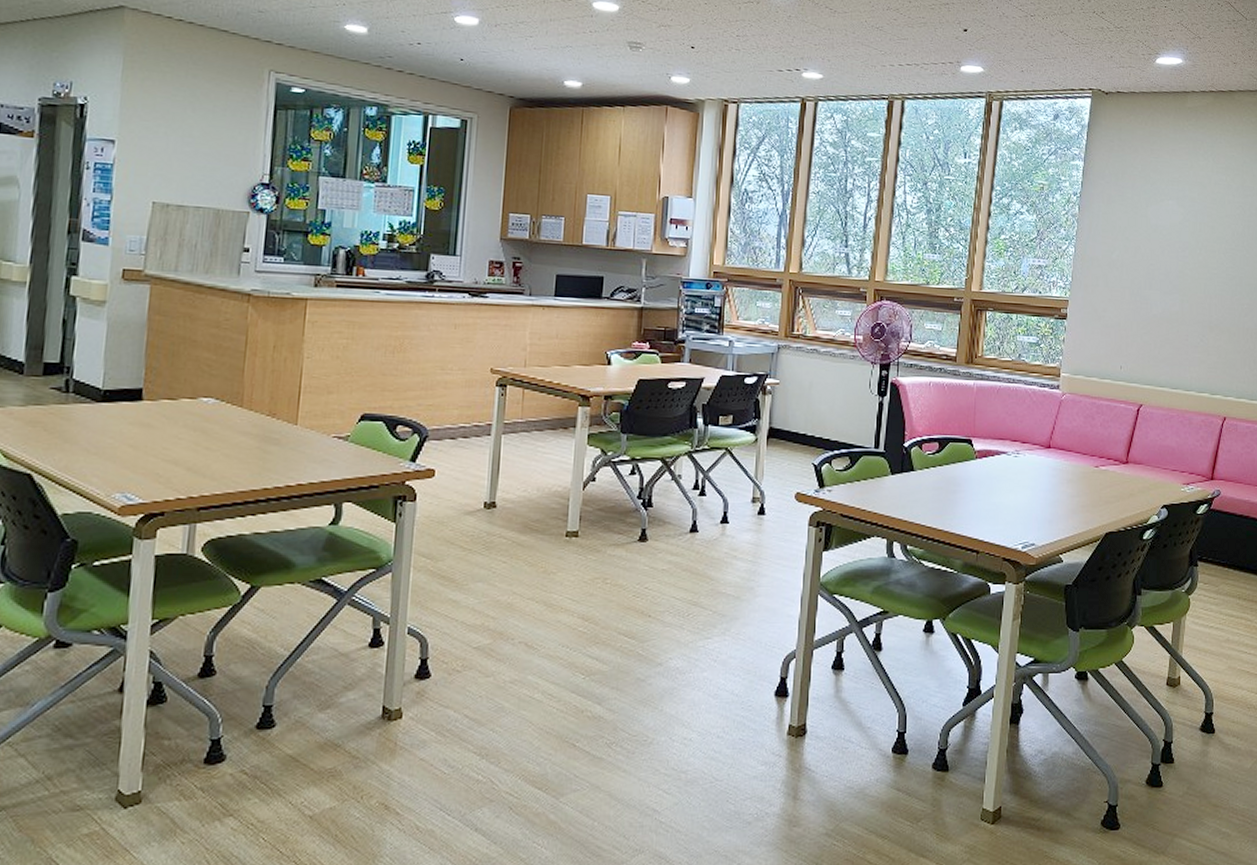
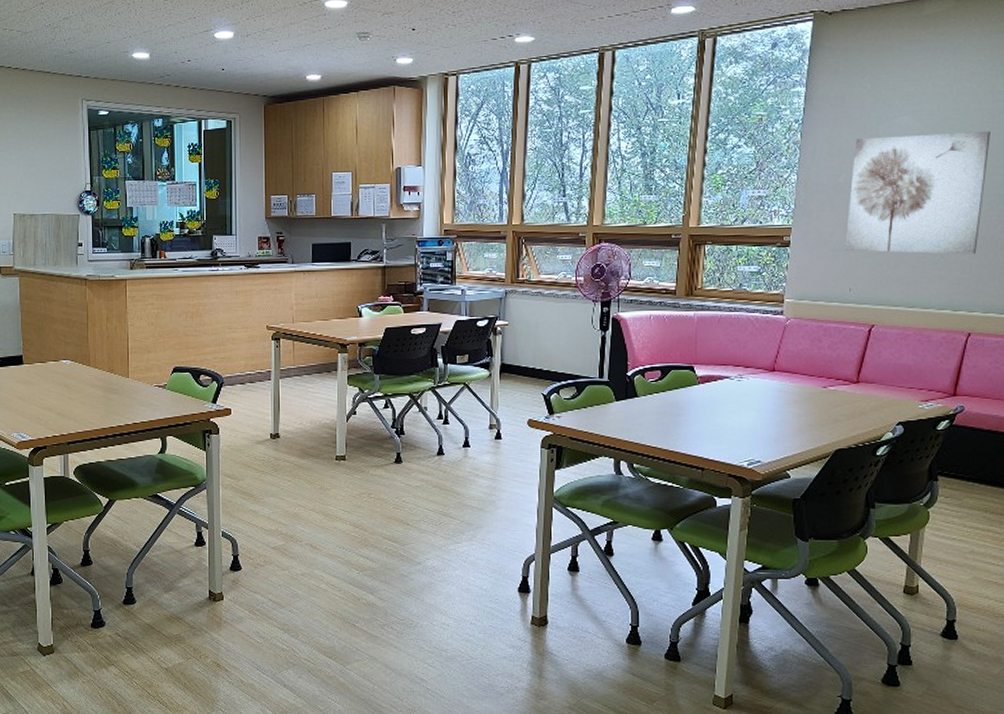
wall art: none [1117,217,1242,340] -> present [845,131,990,254]

